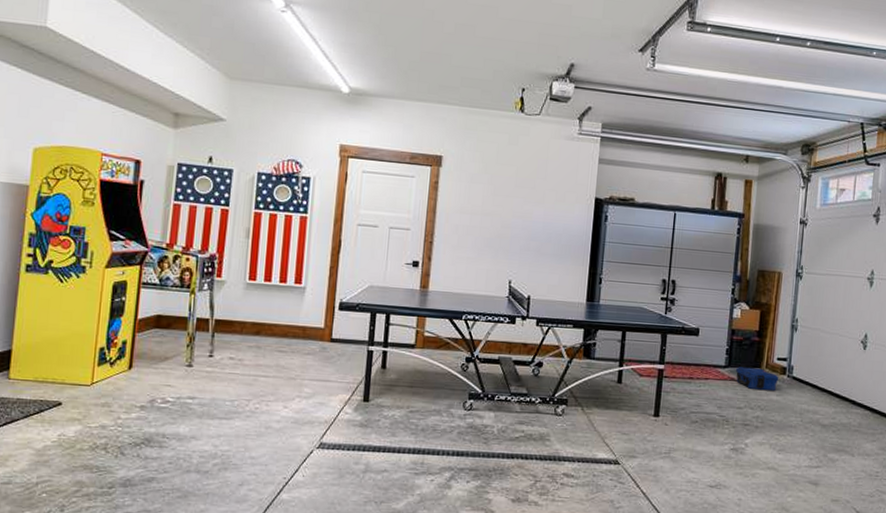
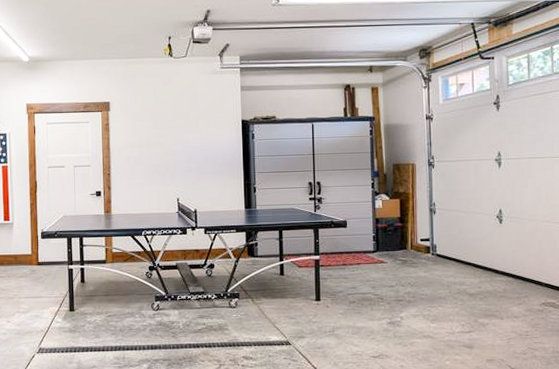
toolbox: present [735,366,779,392] -> none [383,250,424,270]

